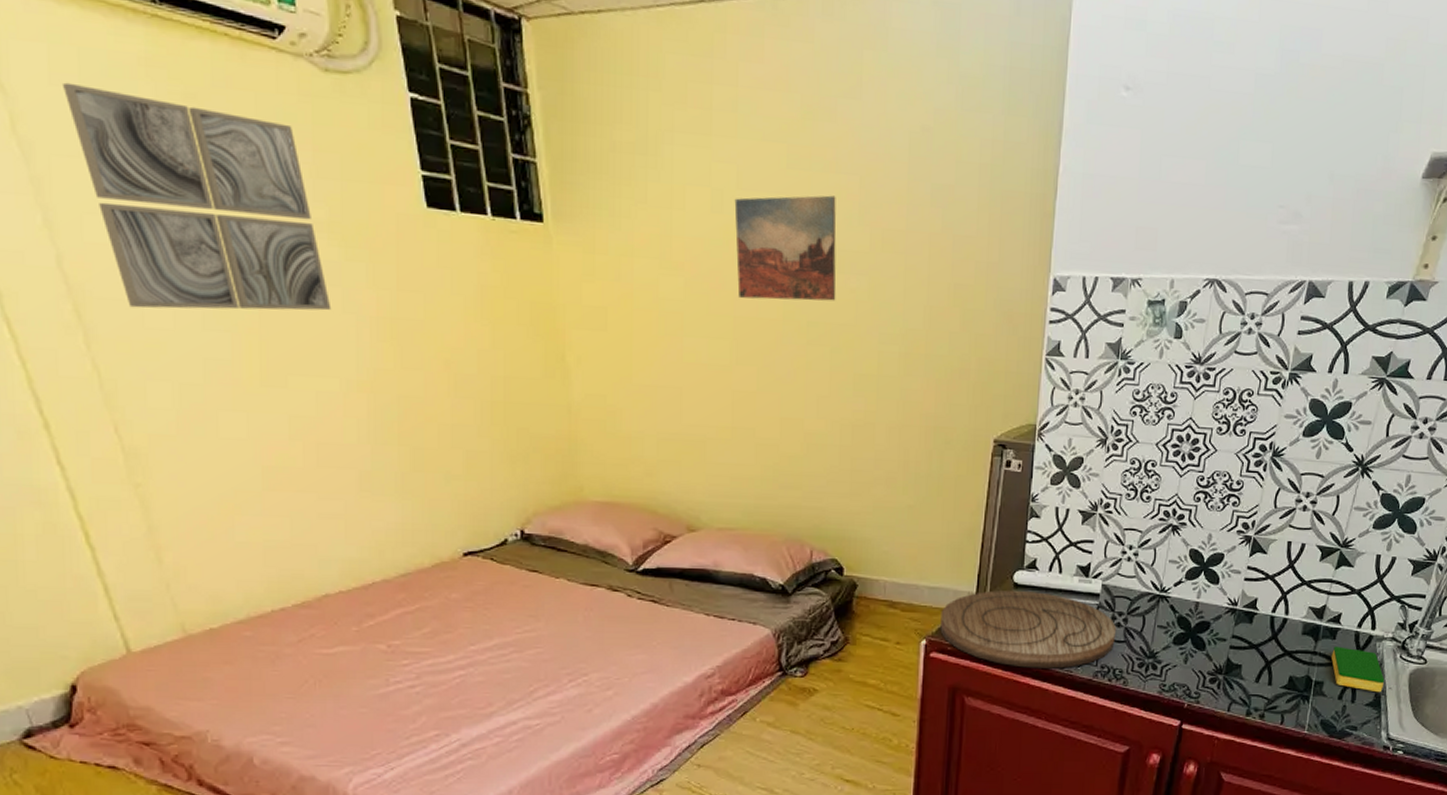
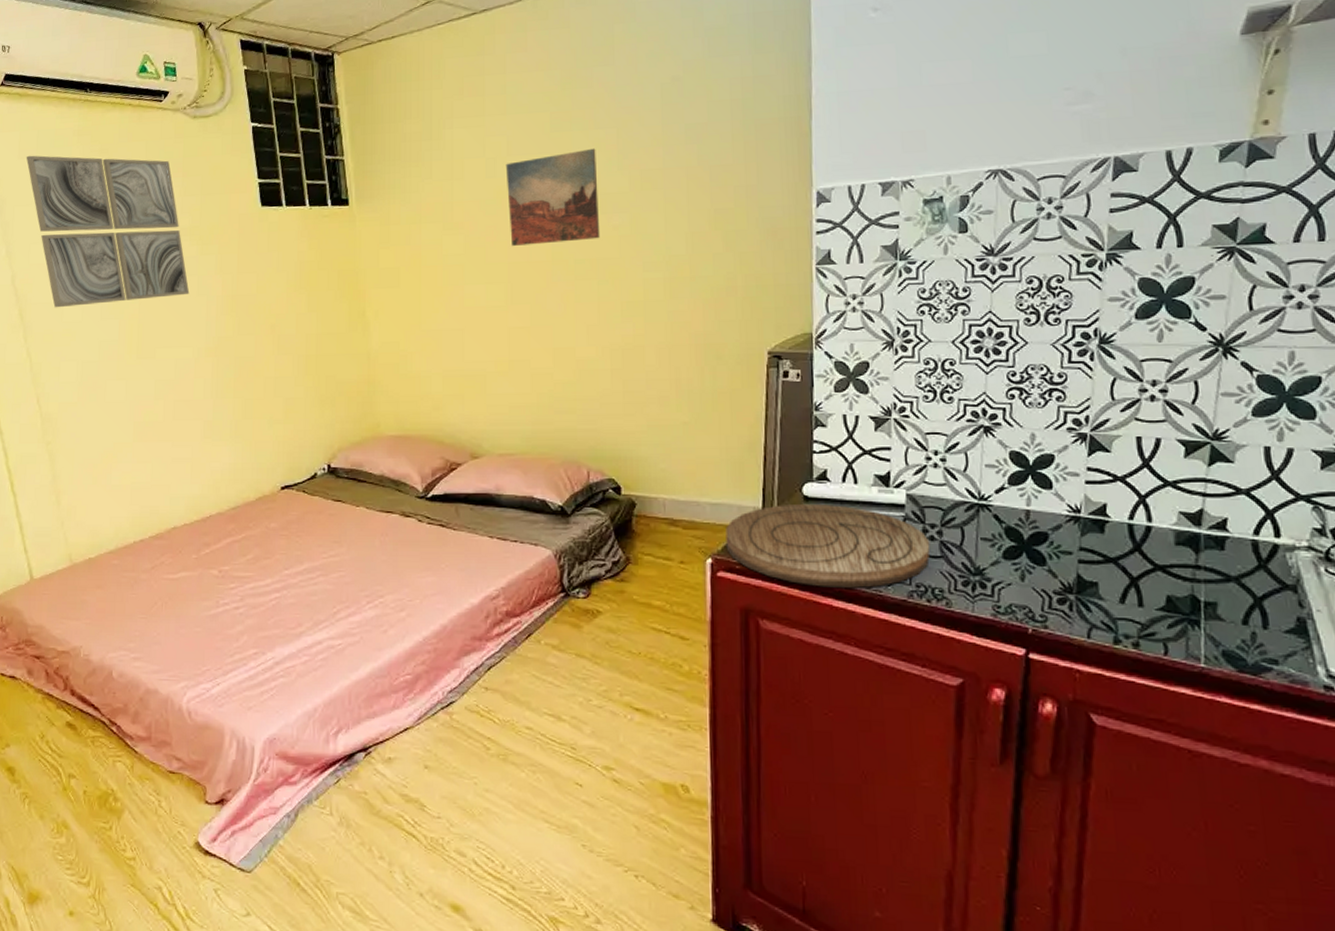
dish sponge: present [1331,646,1385,693] -> none [1222,559,1309,616]

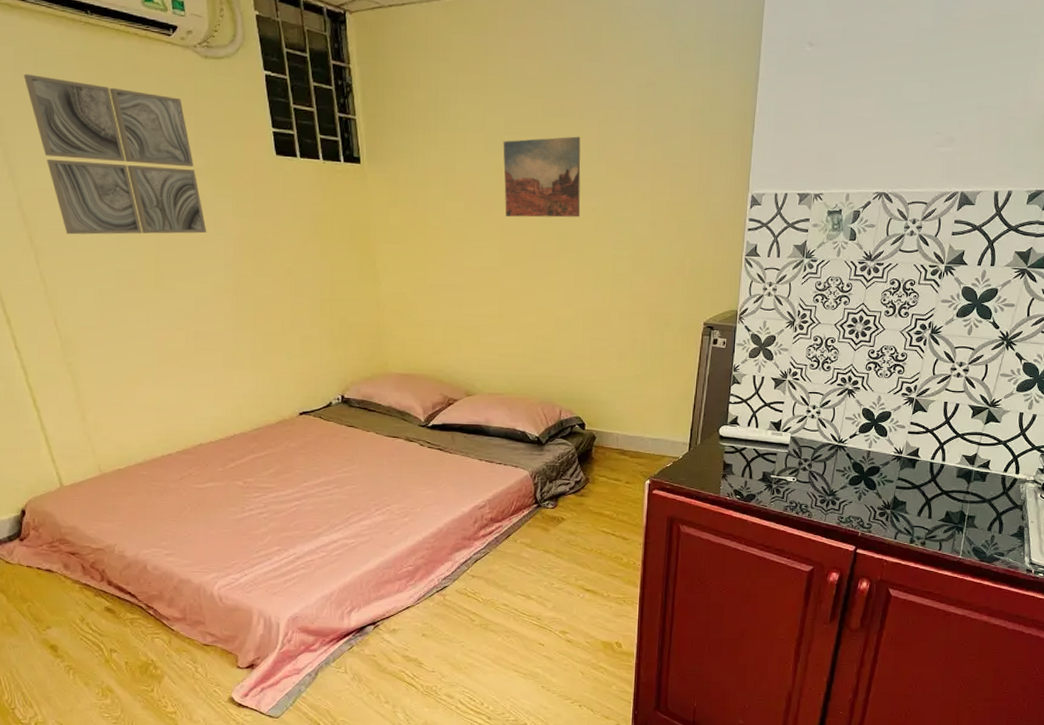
cutting board: present [725,503,931,588] -> none [661,441,803,504]

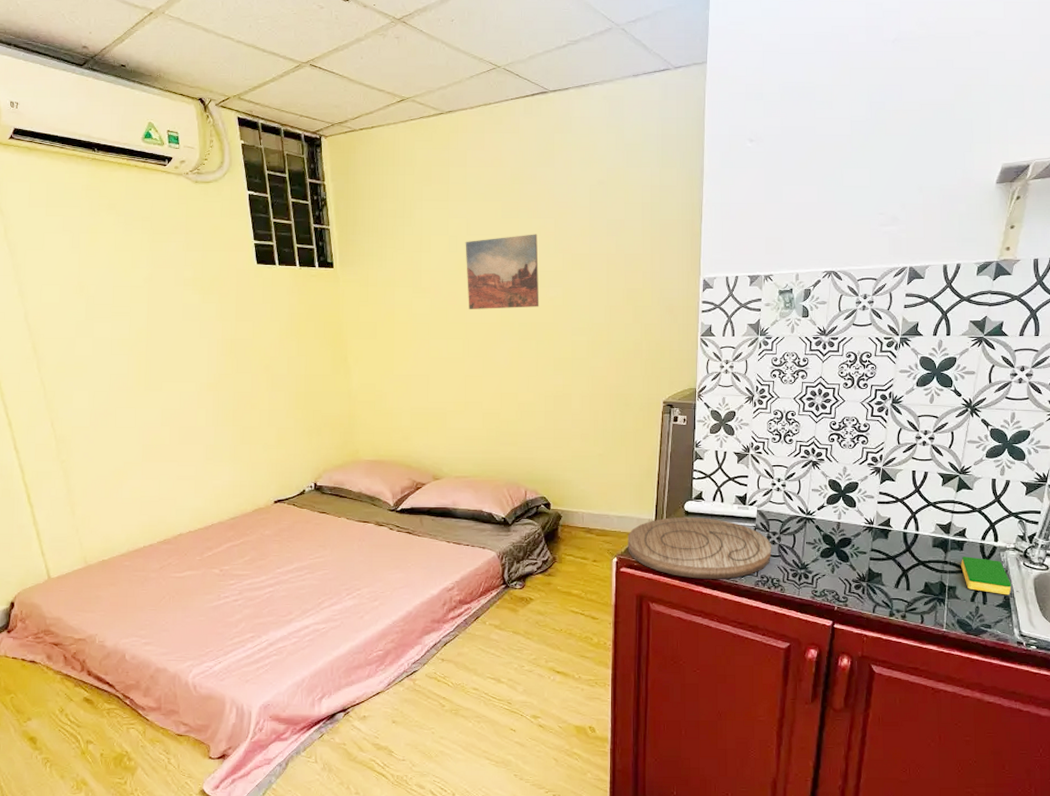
wall art: present [23,73,207,235] -> none [36,205,193,343]
cutting board: none [661,441,803,504] -> present [628,516,772,579]
dish sponge: none [982,487,1027,526] -> present [961,556,1012,595]

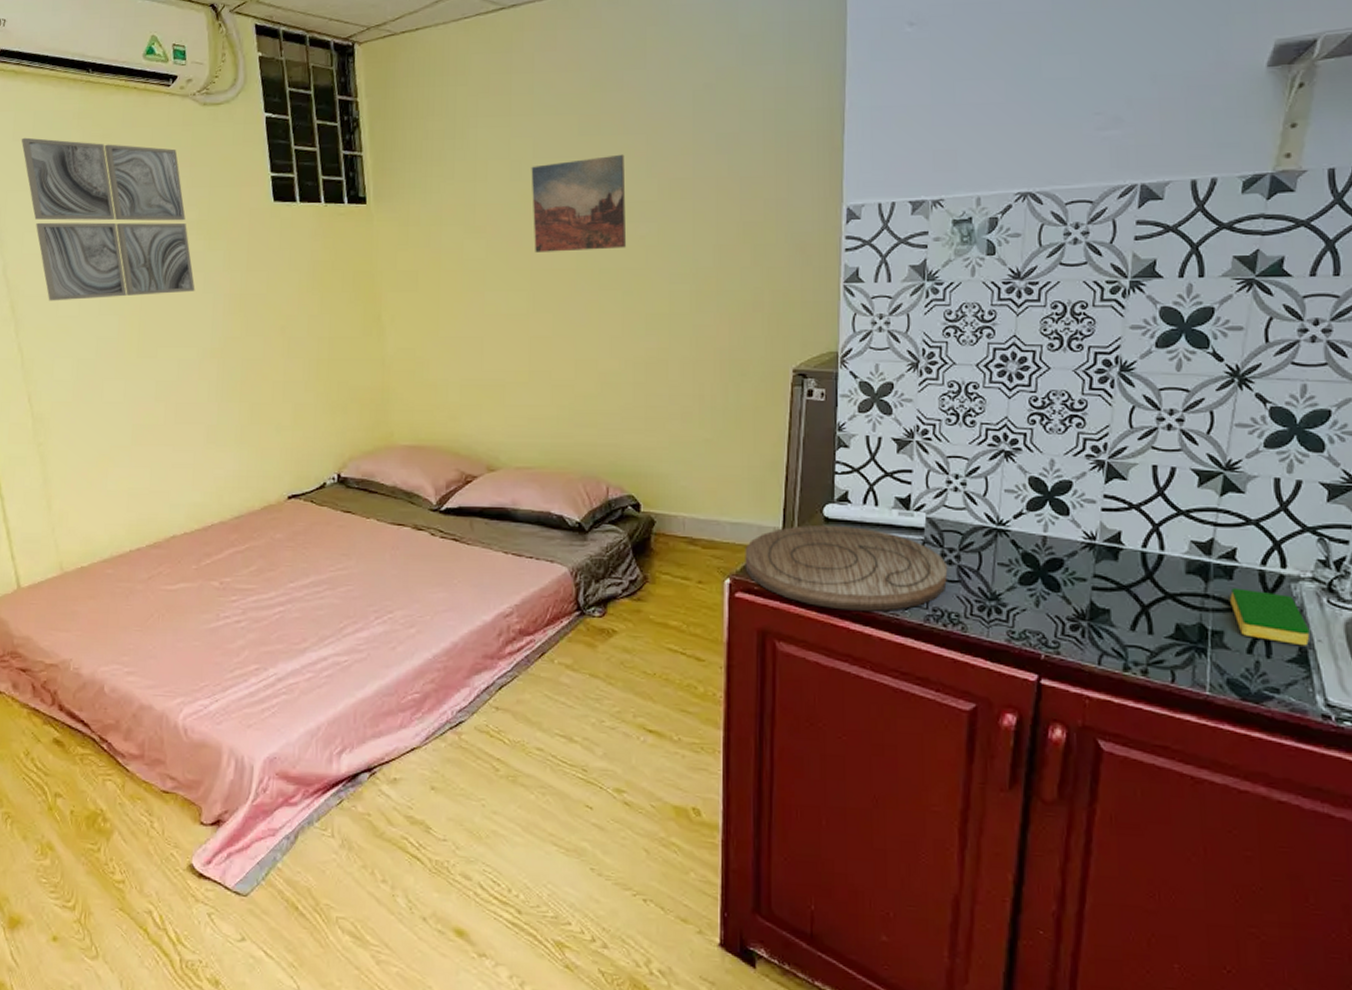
wall art: none [36,205,193,343] -> present [21,137,195,301]

